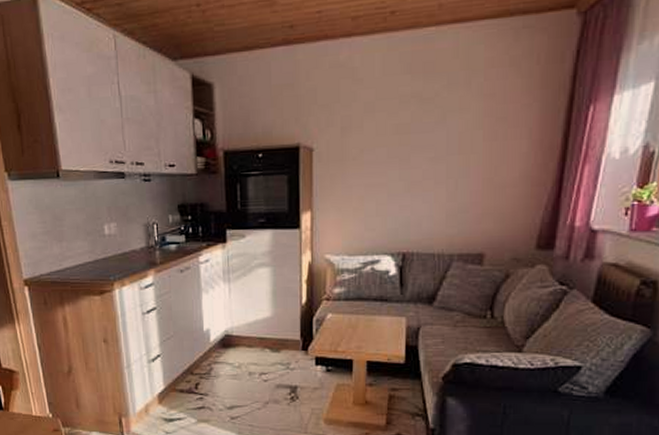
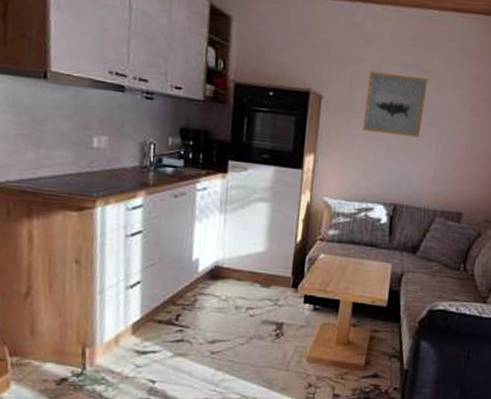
wall art: none [360,108,430,179] -> present [362,71,428,138]

